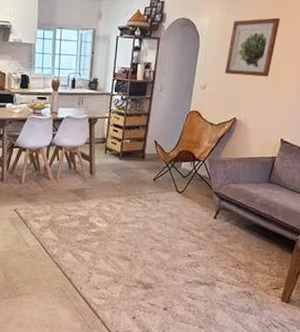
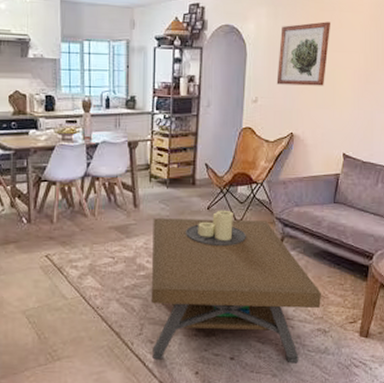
coffee table: none [97,182,249,319] -> present [151,210,321,363]

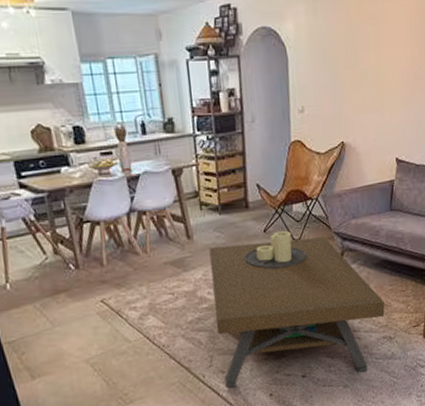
wall art: present [276,21,330,86] -> none [321,15,374,91]

